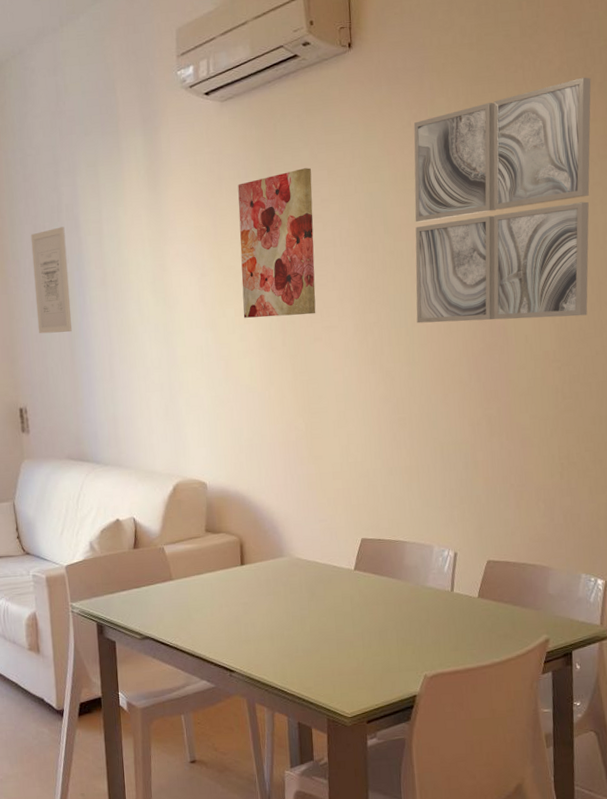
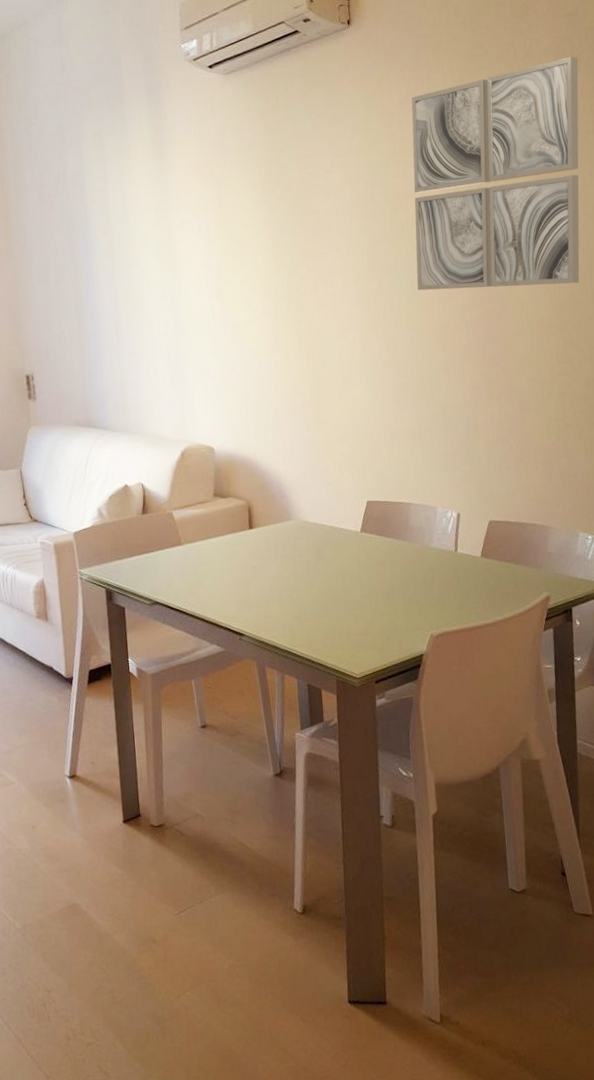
wall art: present [30,226,73,334] -> none [36,195,79,301]
wall art: present [238,167,316,318] -> none [241,139,320,286]

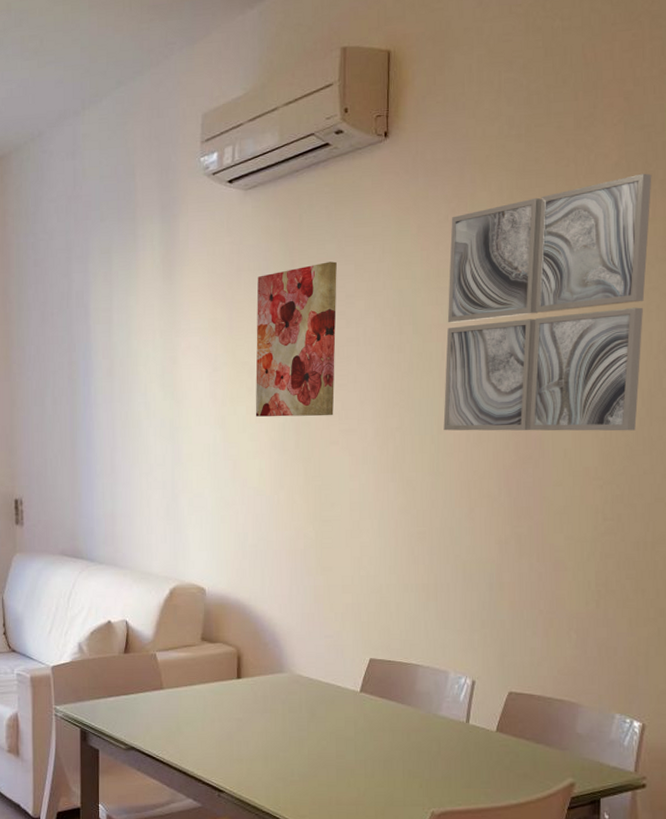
wall art: none [241,139,320,286] -> present [255,261,337,417]

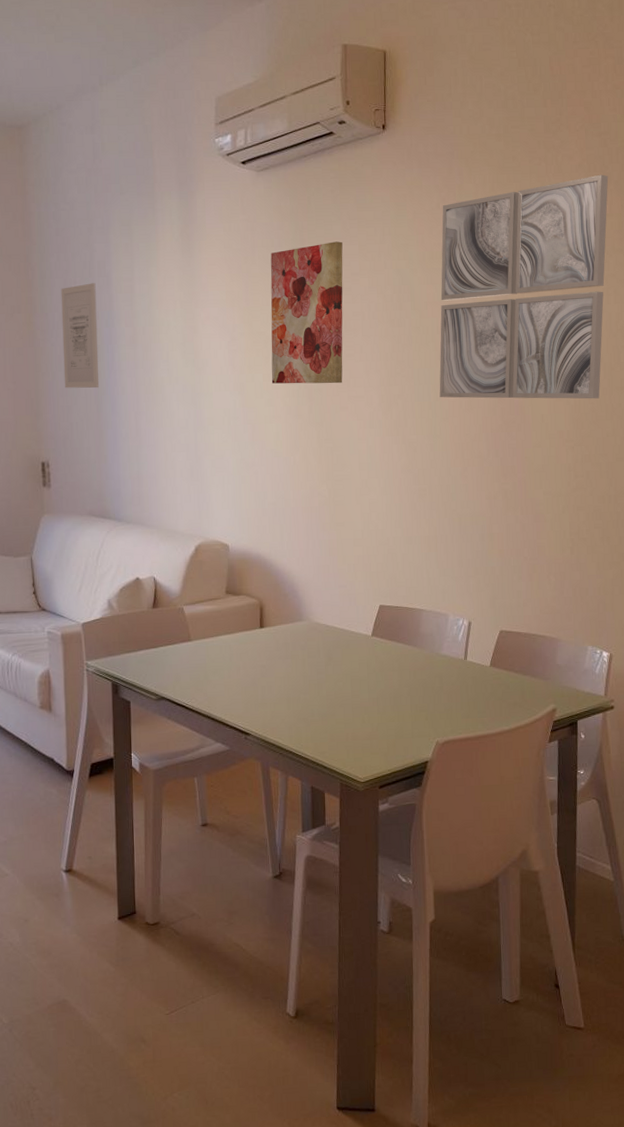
wall art: none [38,314,75,424] -> present [61,283,100,389]

